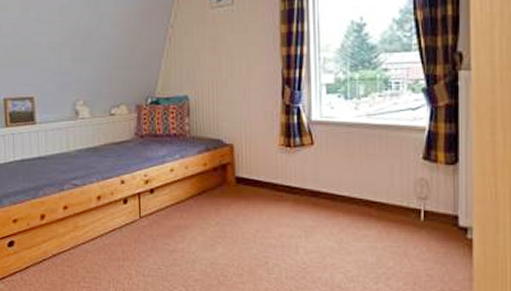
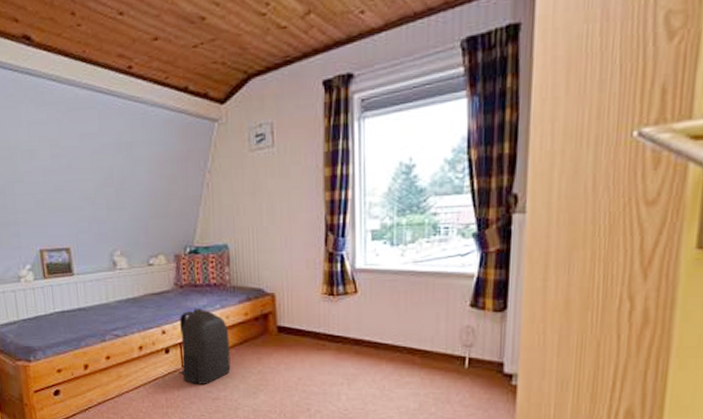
backpack: none [136,157,189,236] -> present [178,307,231,384]

